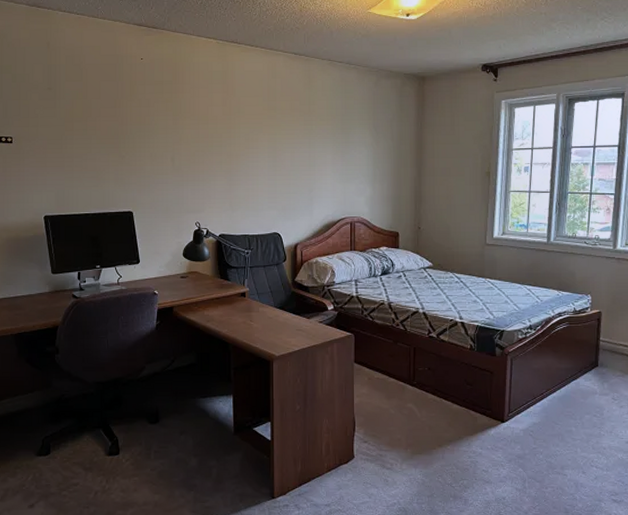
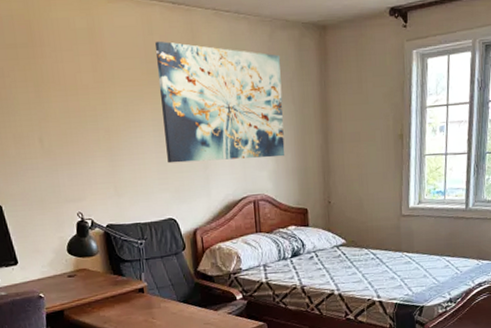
wall art: none [276,83,383,185] -> present [154,41,285,164]

